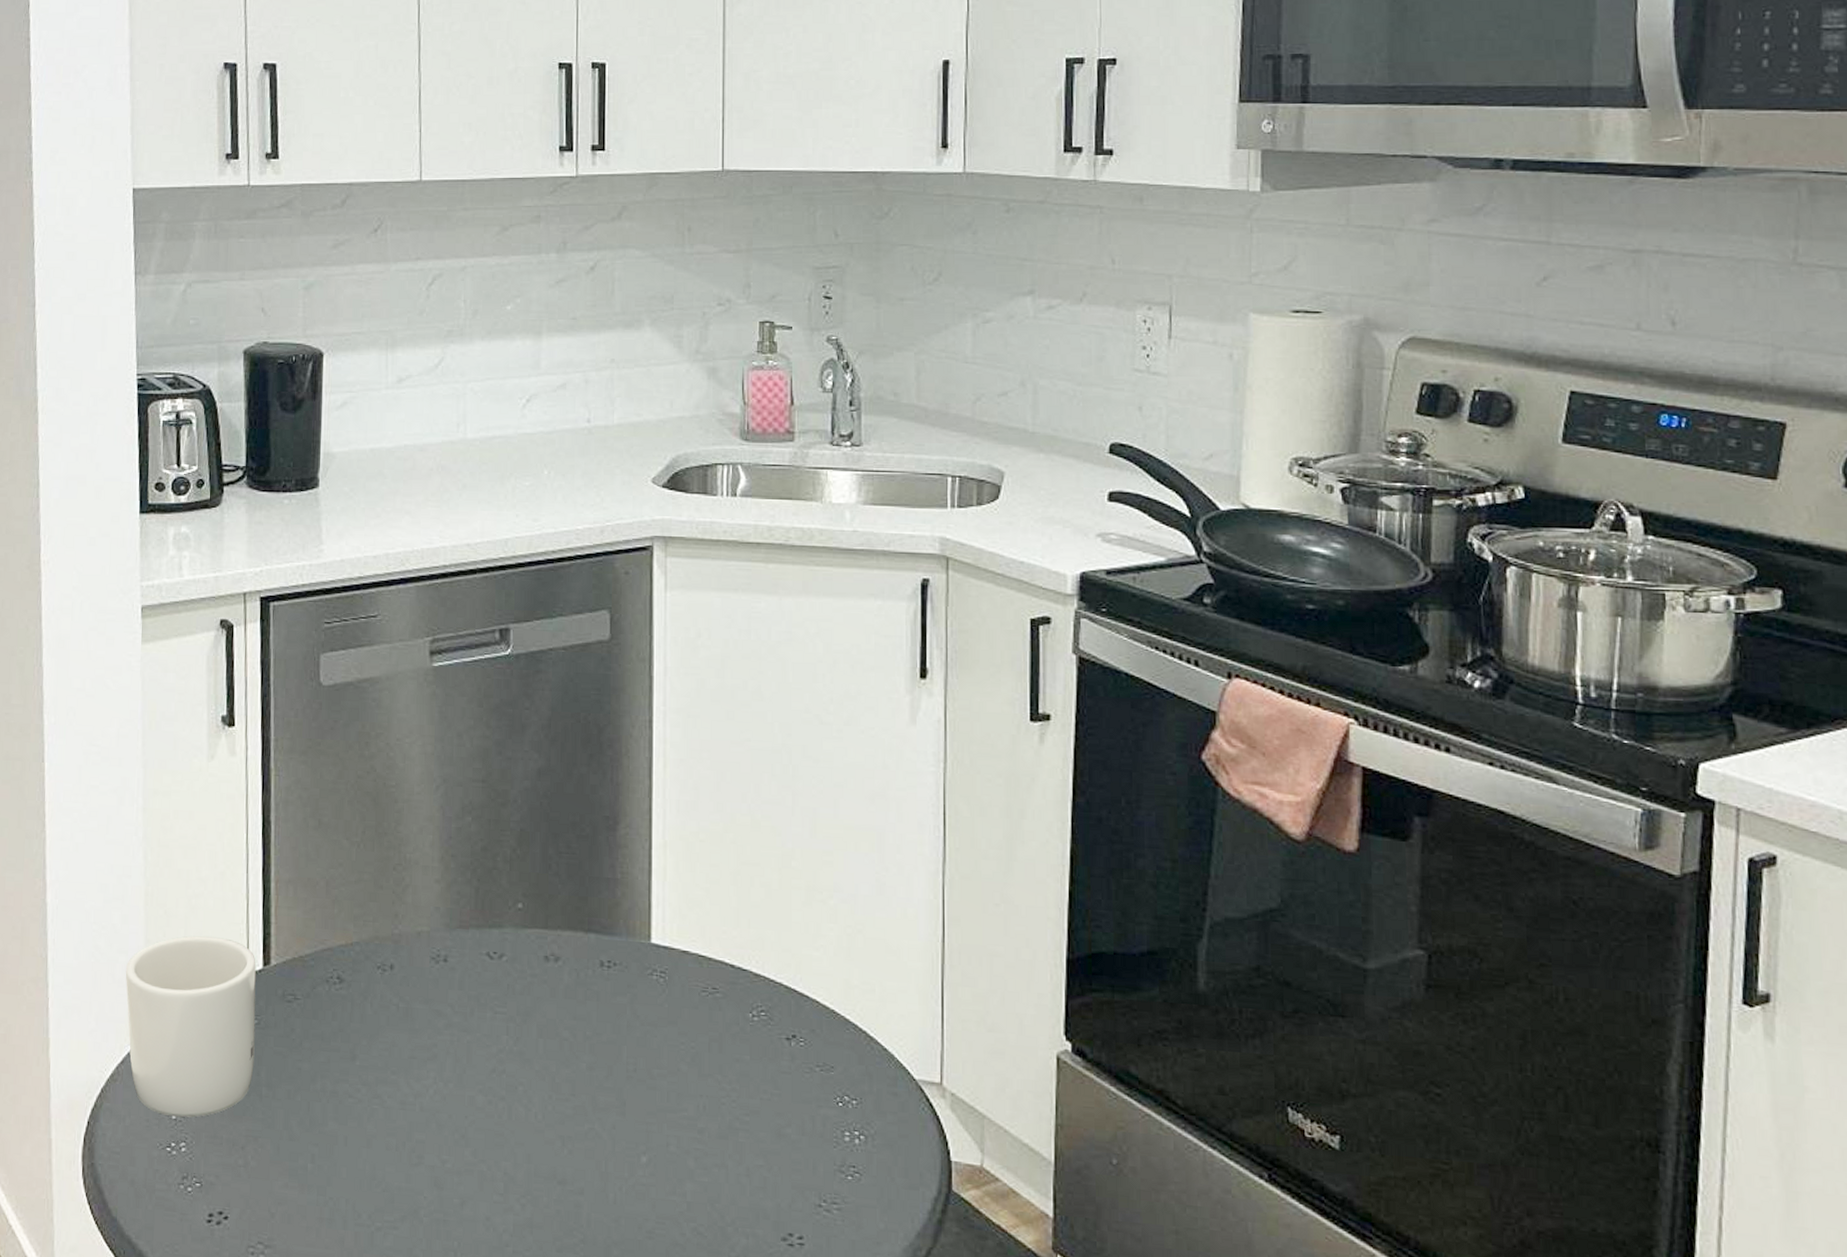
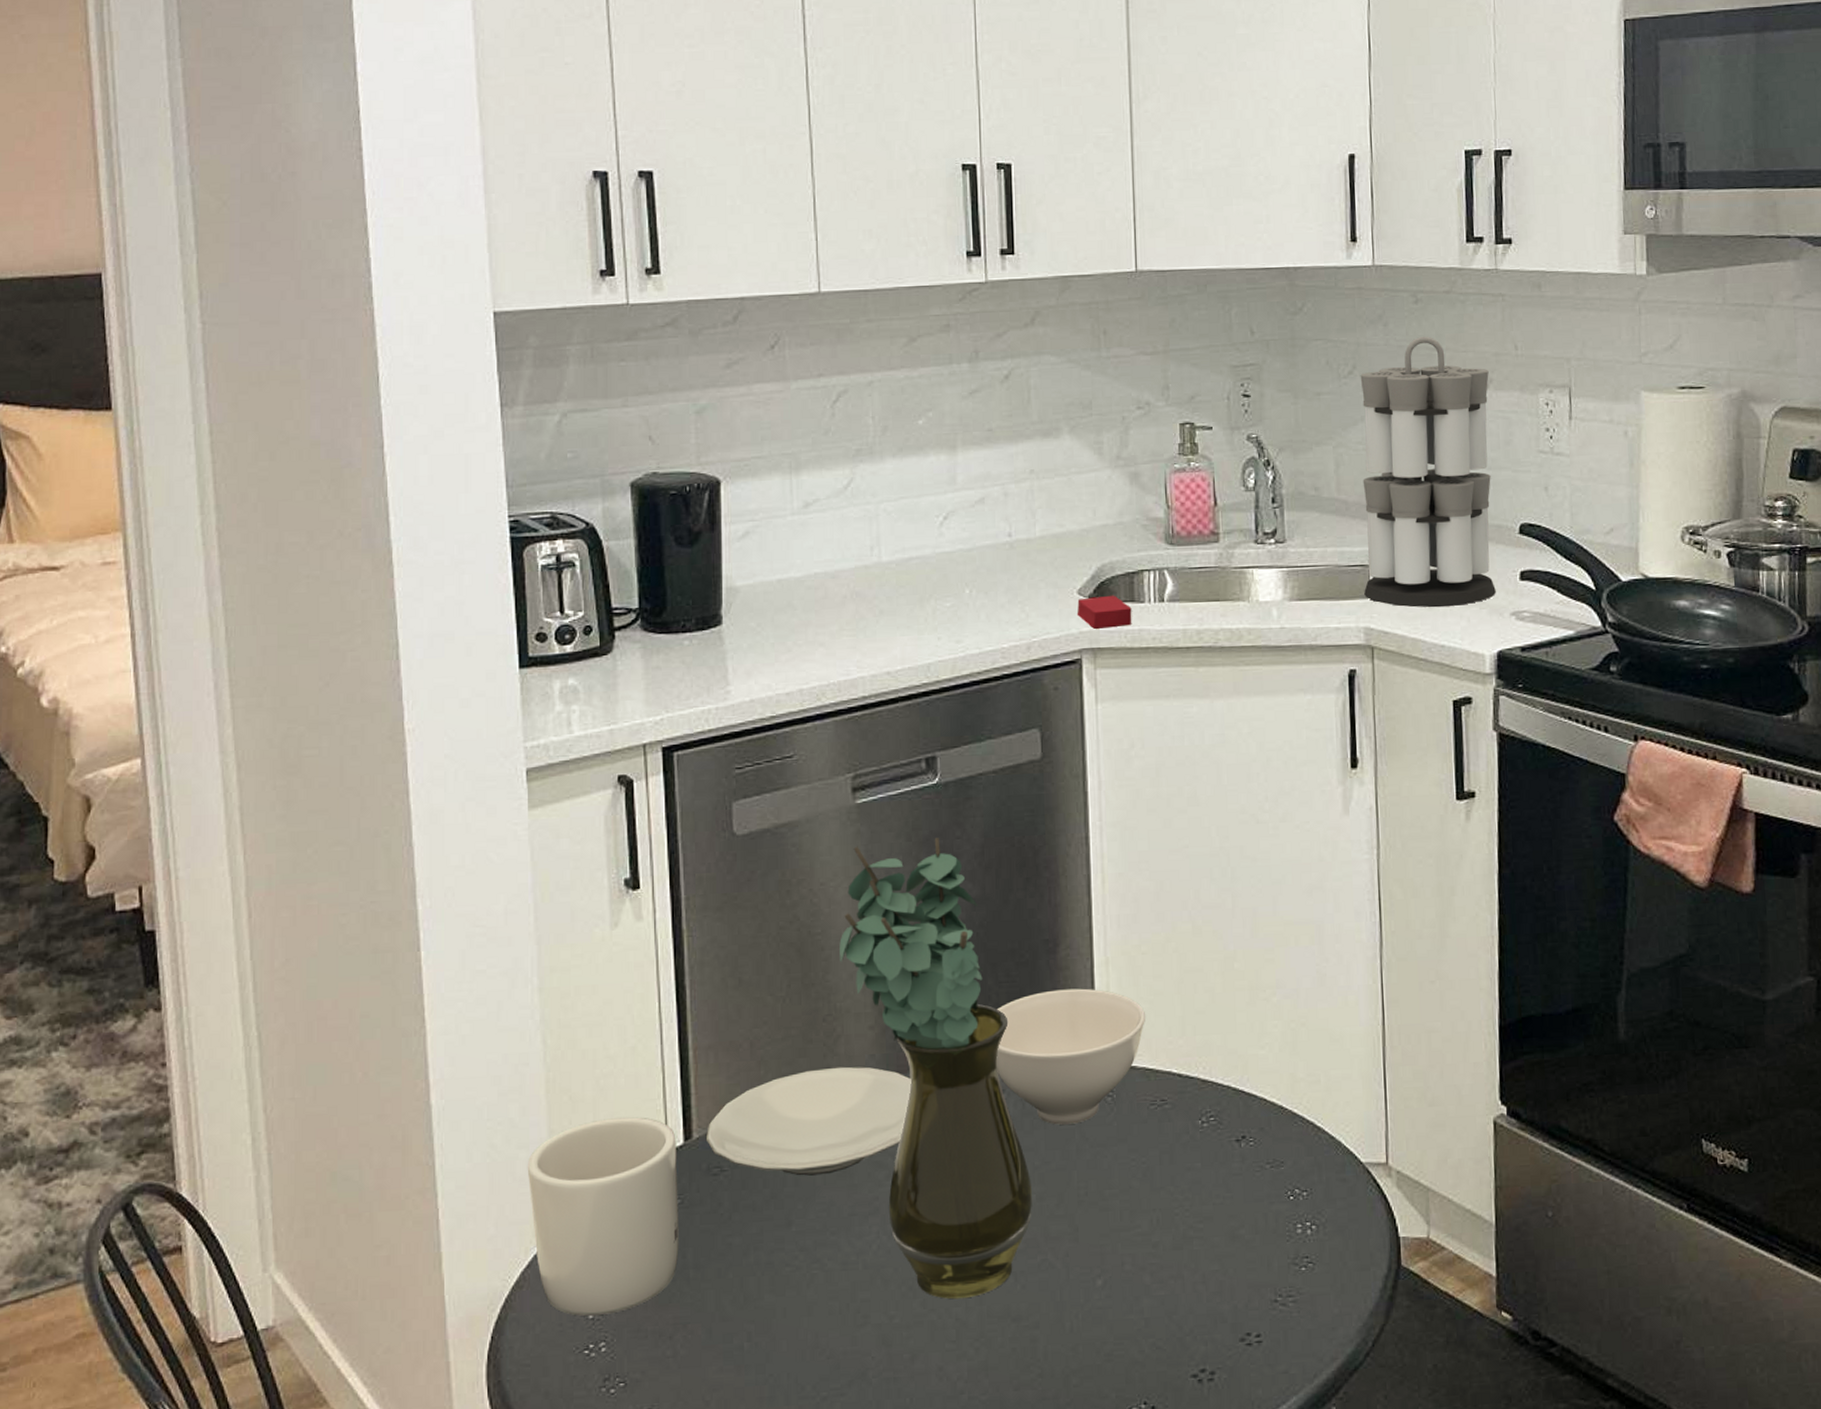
saucer: none [282,914,473,1016] -> present [705,1066,912,1176]
vase: none [411,706,582,1154] -> present [839,838,1032,1299]
bowl: none [554,866,702,1000] -> present [996,988,1146,1125]
sponge: none [651,486,704,518] -> present [1077,595,1132,629]
spice rack: none [941,246,1083,522] -> present [1360,336,1496,607]

